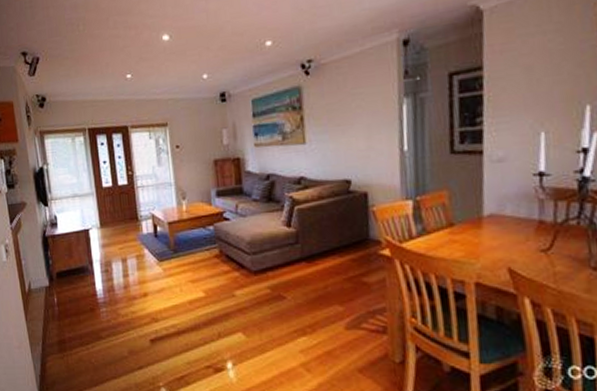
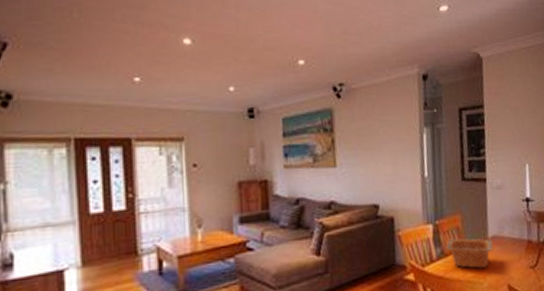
serving bowl: none [427,215,490,248] -> present [445,238,493,269]

